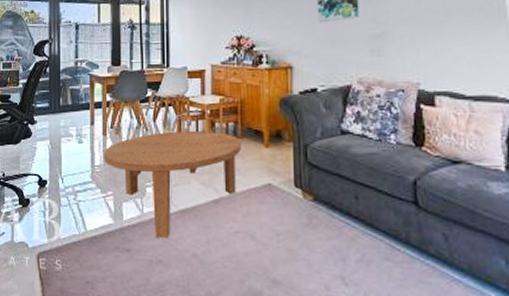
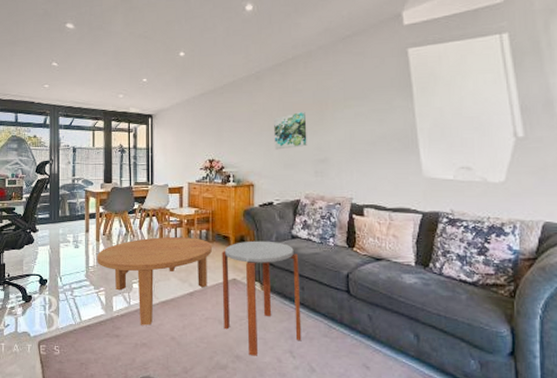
side table: none [253,136,356,282] -> present [222,240,302,356]

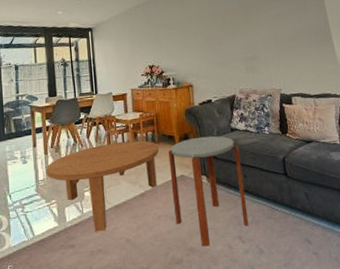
wall art: present [274,111,307,150] -> none [205,15,237,52]

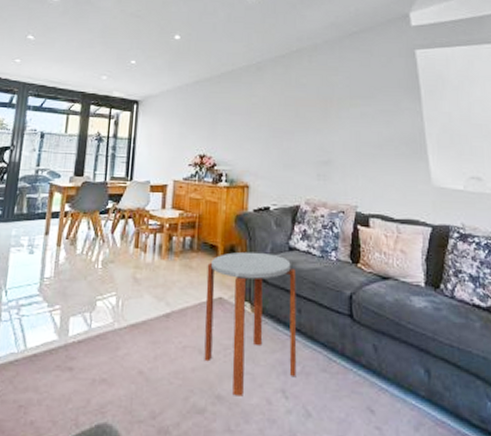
coffee table: present [46,140,159,232] -> none [55,244,196,356]

